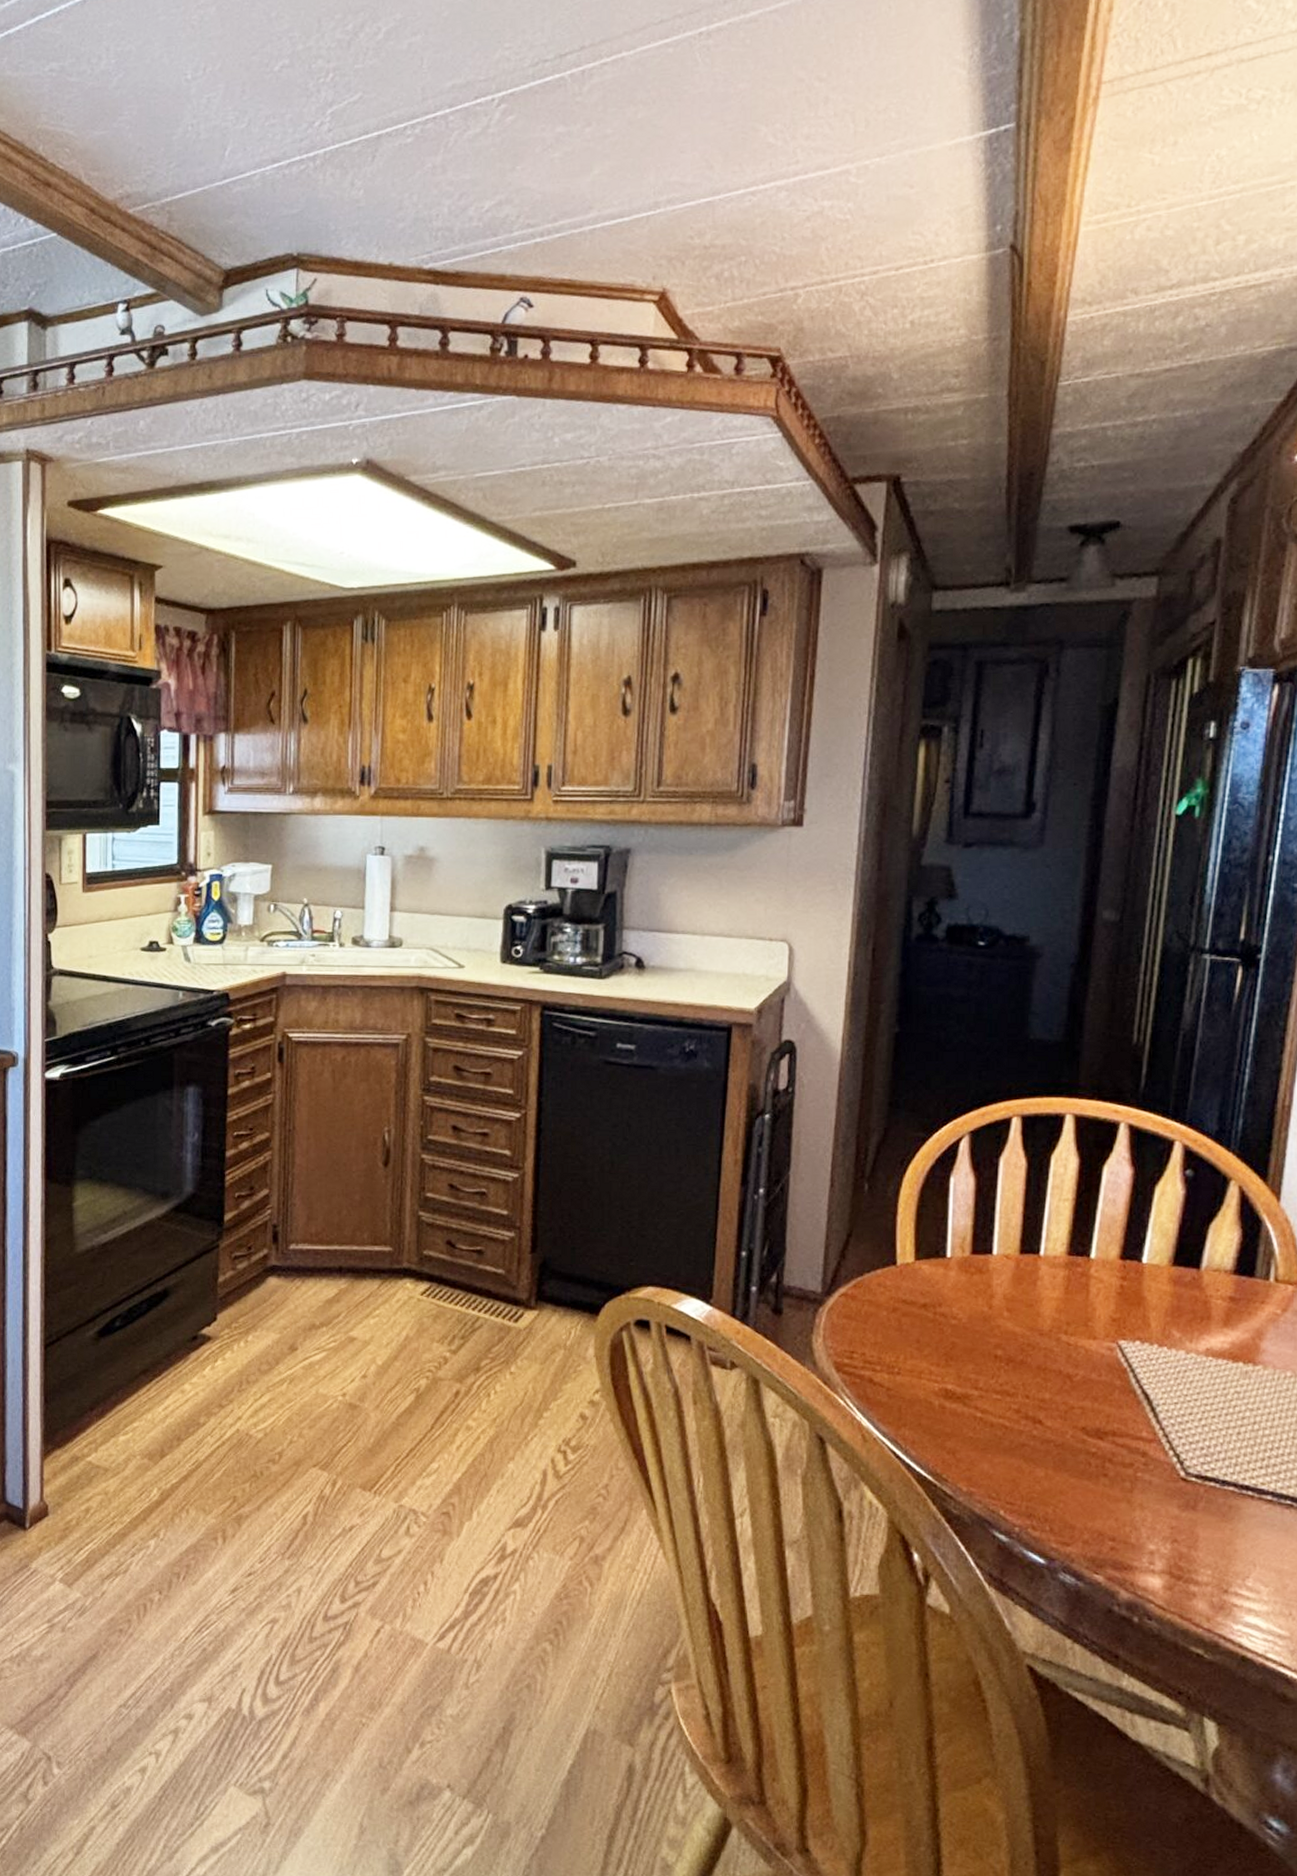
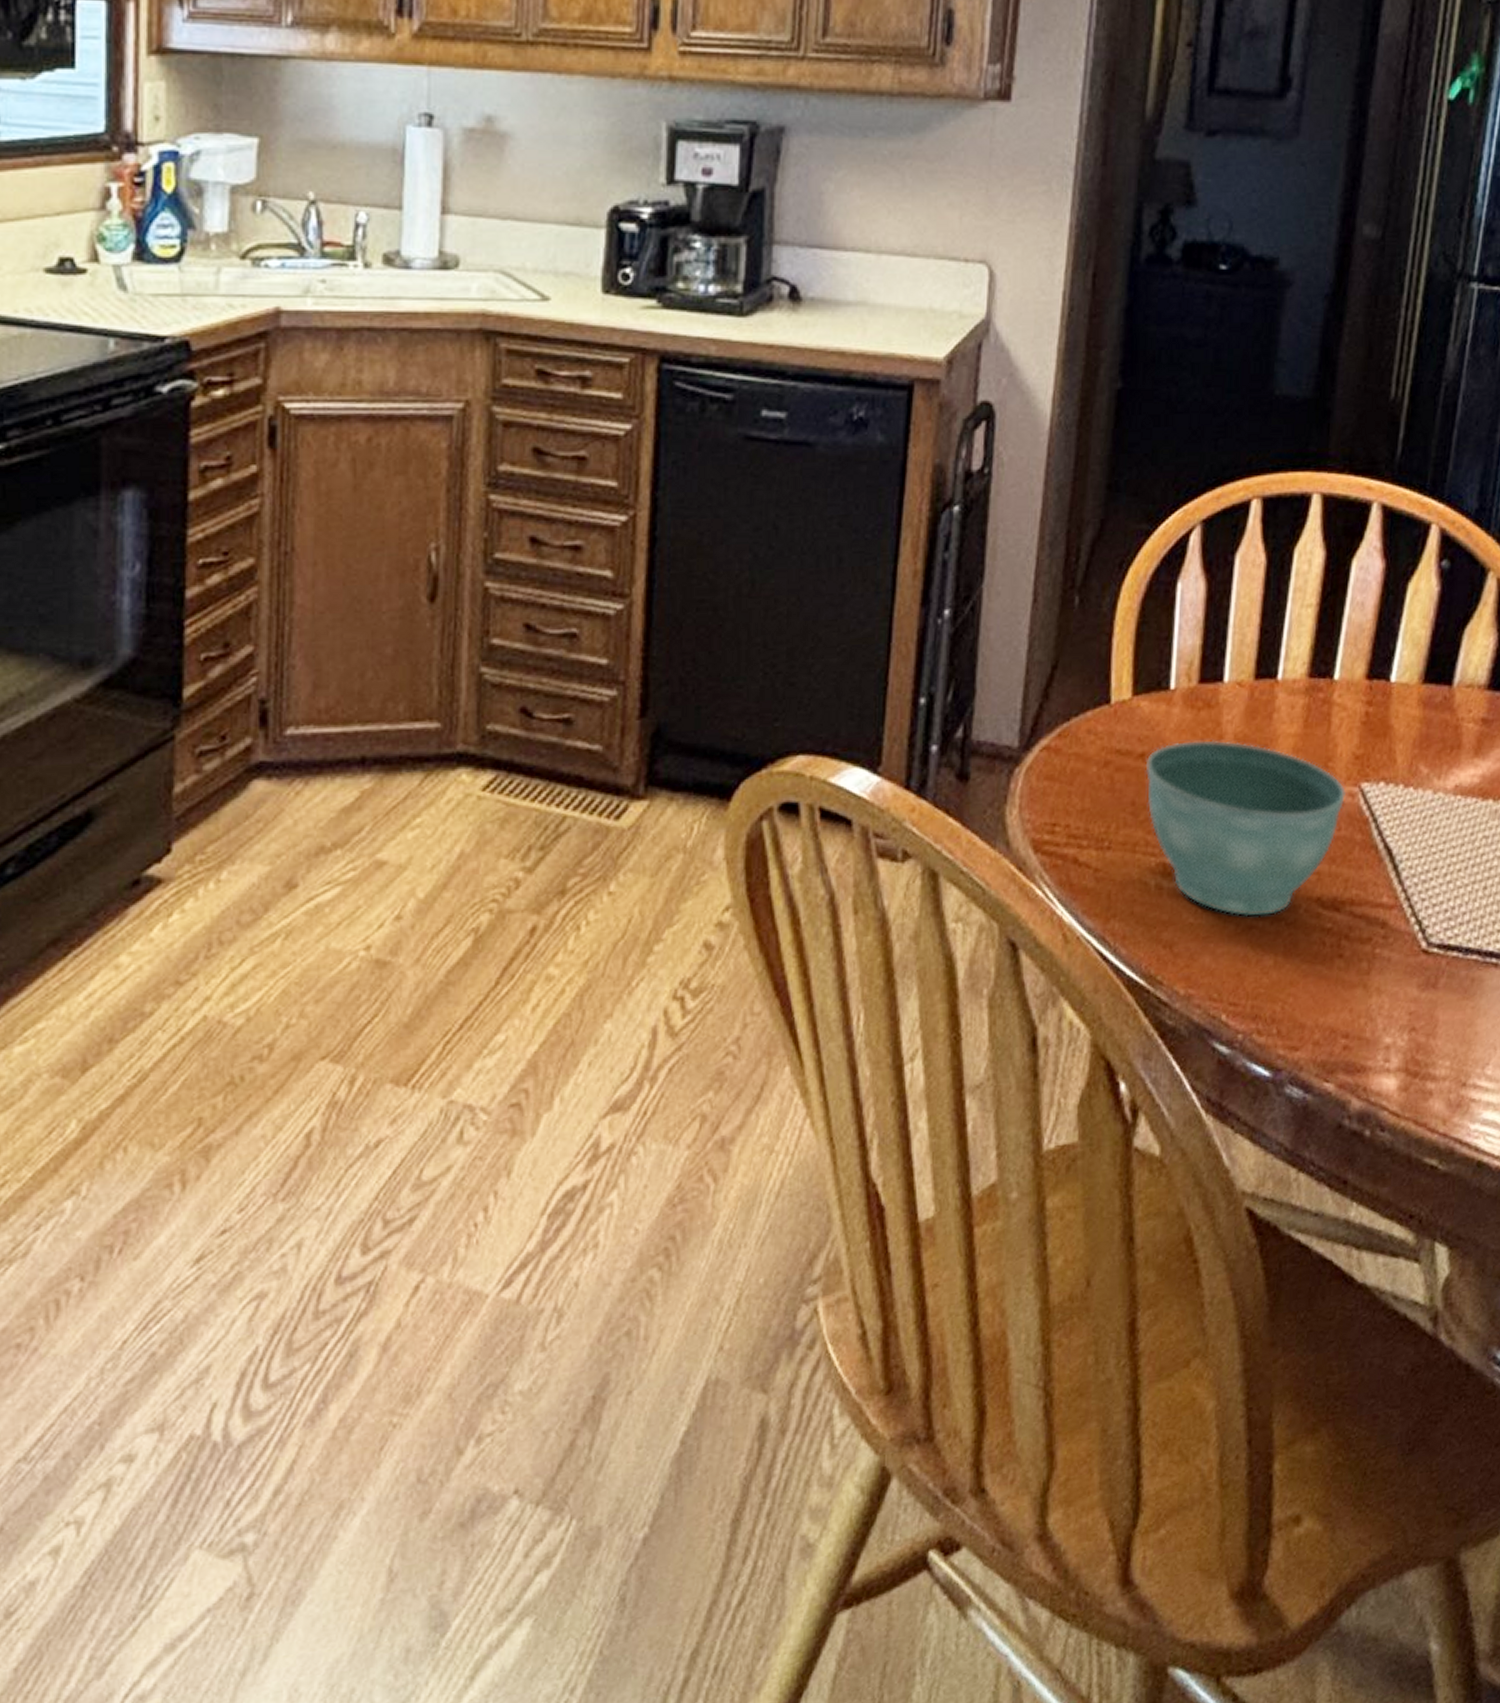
flower pot: none [927,1297,1105,1437] -> present [1145,740,1346,917]

